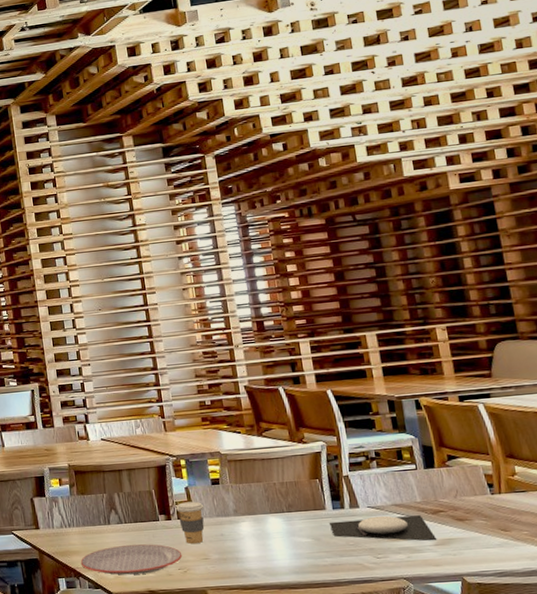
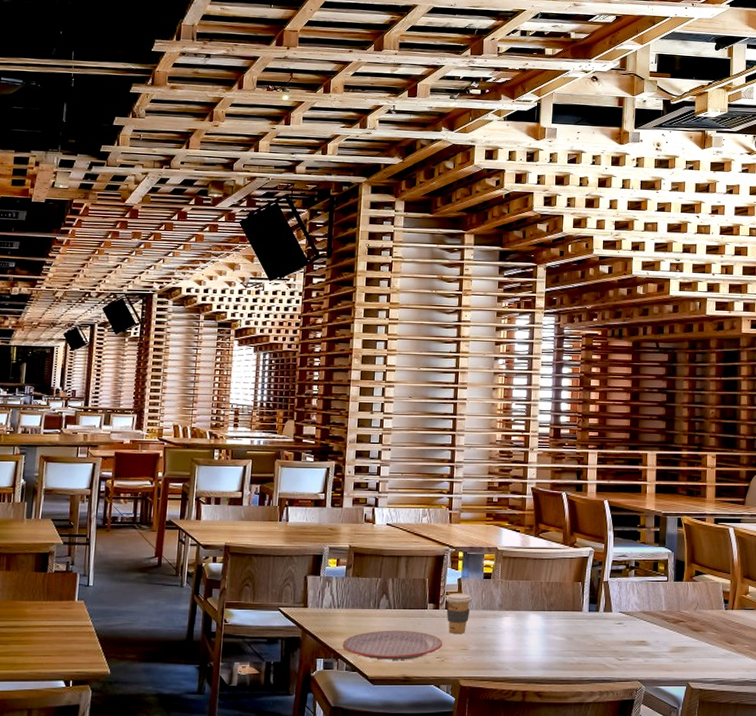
plate: present [329,515,436,541] -> none [582,621,672,647]

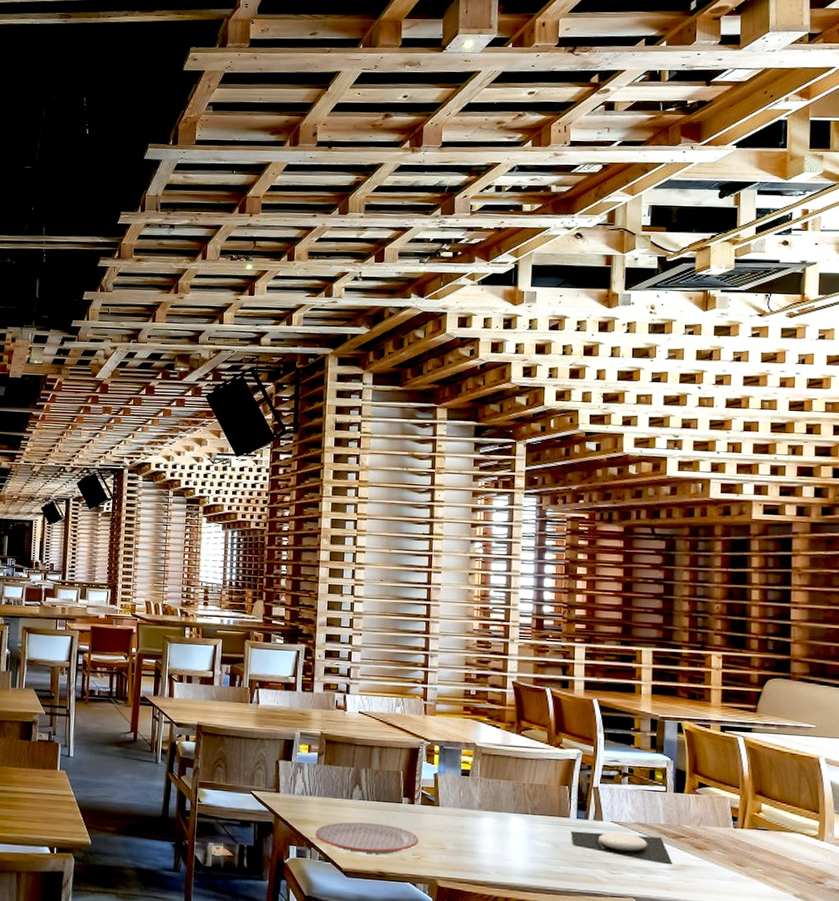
coffee cup: present [446,593,473,635] -> none [421,788,450,832]
plate: none [582,621,672,647] -> present [570,831,672,864]

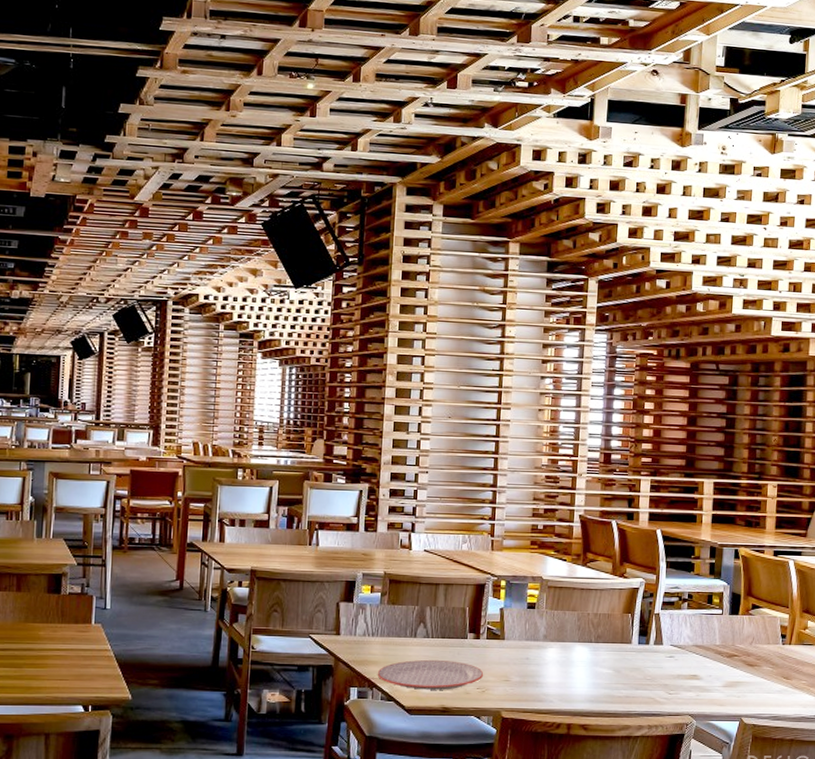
plate: present [570,831,672,864] -> none [631,654,726,681]

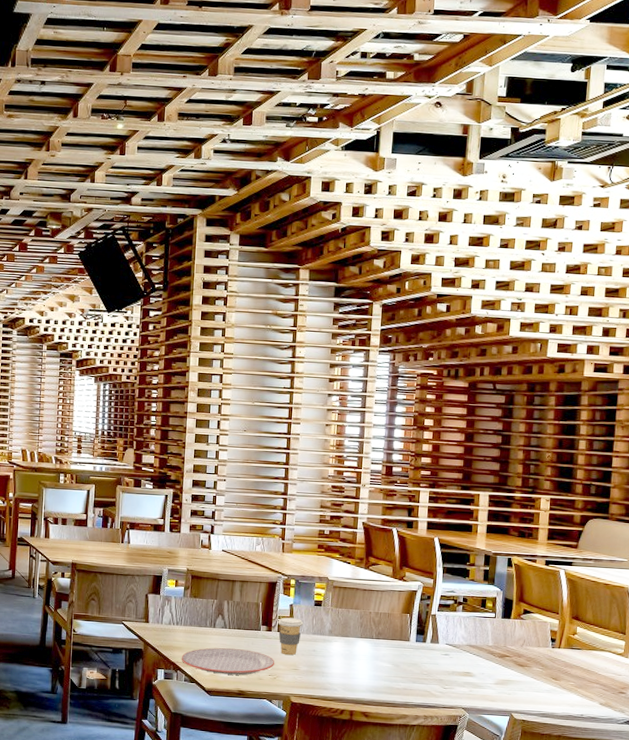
coffee cup: none [487,623,515,665] -> present [278,617,304,656]

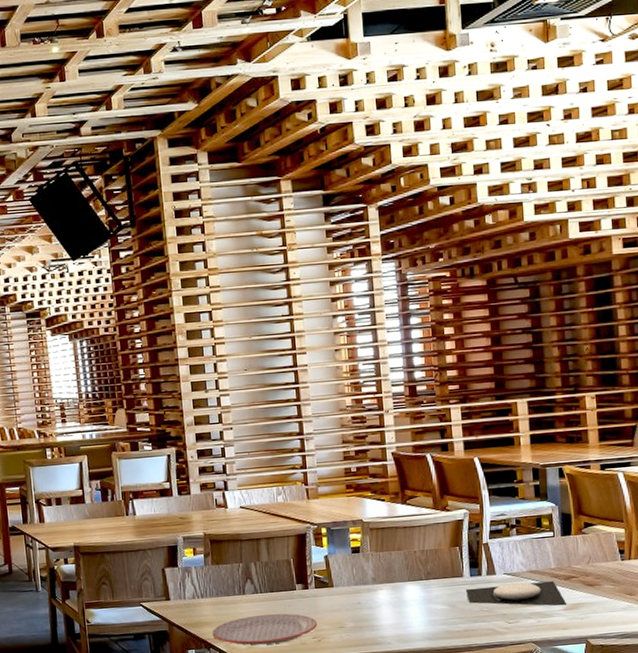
coffee cup: present [278,617,304,656] -> none [314,570,343,613]
plate: none [409,652,497,679] -> present [465,581,566,606]

